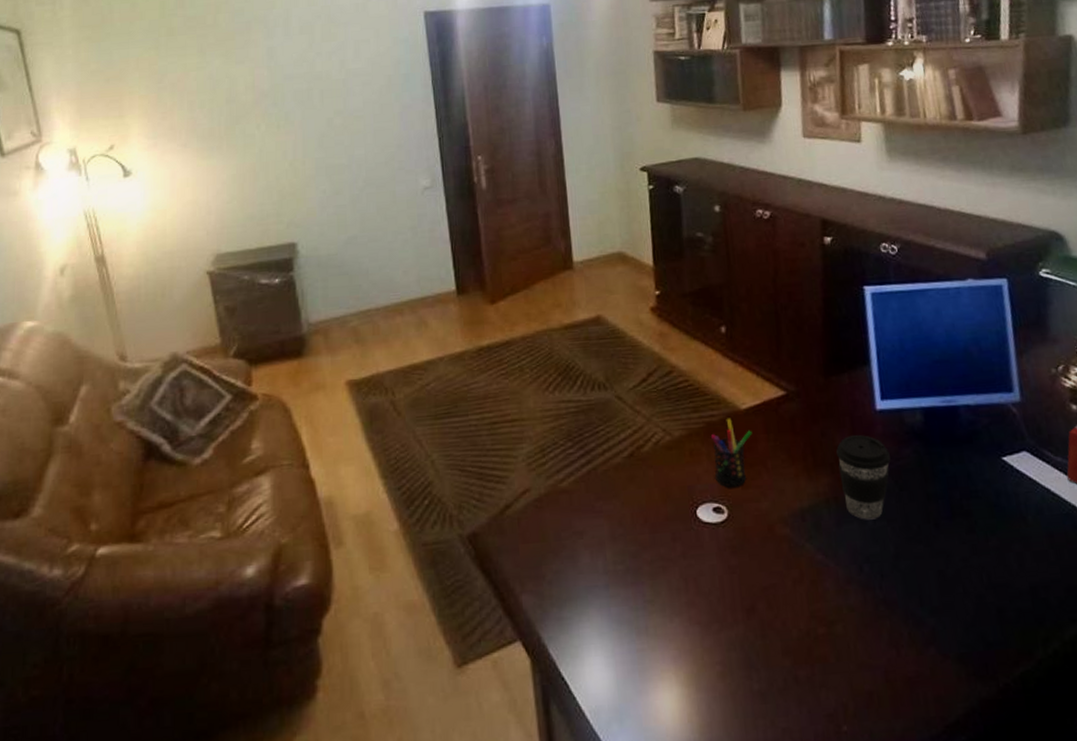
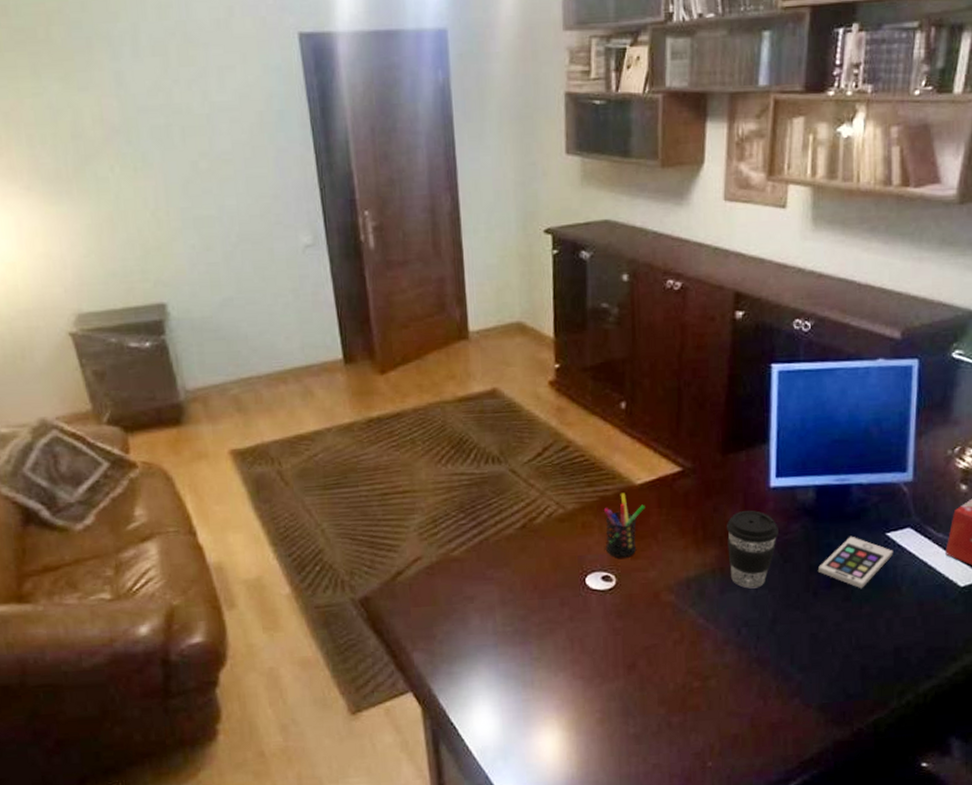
smartphone: none [935,461,1013,520] -> present [817,536,894,589]

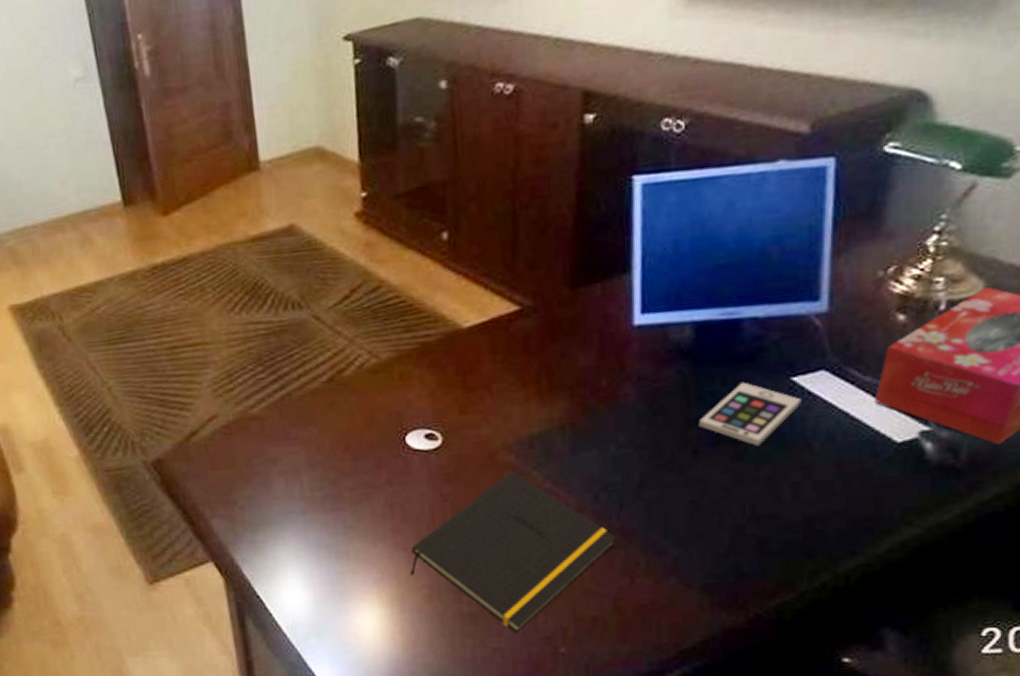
notepad: none [586,609,755,752] -> present [410,471,617,634]
pen holder: present [604,492,646,558] -> none [426,337,476,413]
coffee cup: present [727,510,778,589] -> none [578,353,646,447]

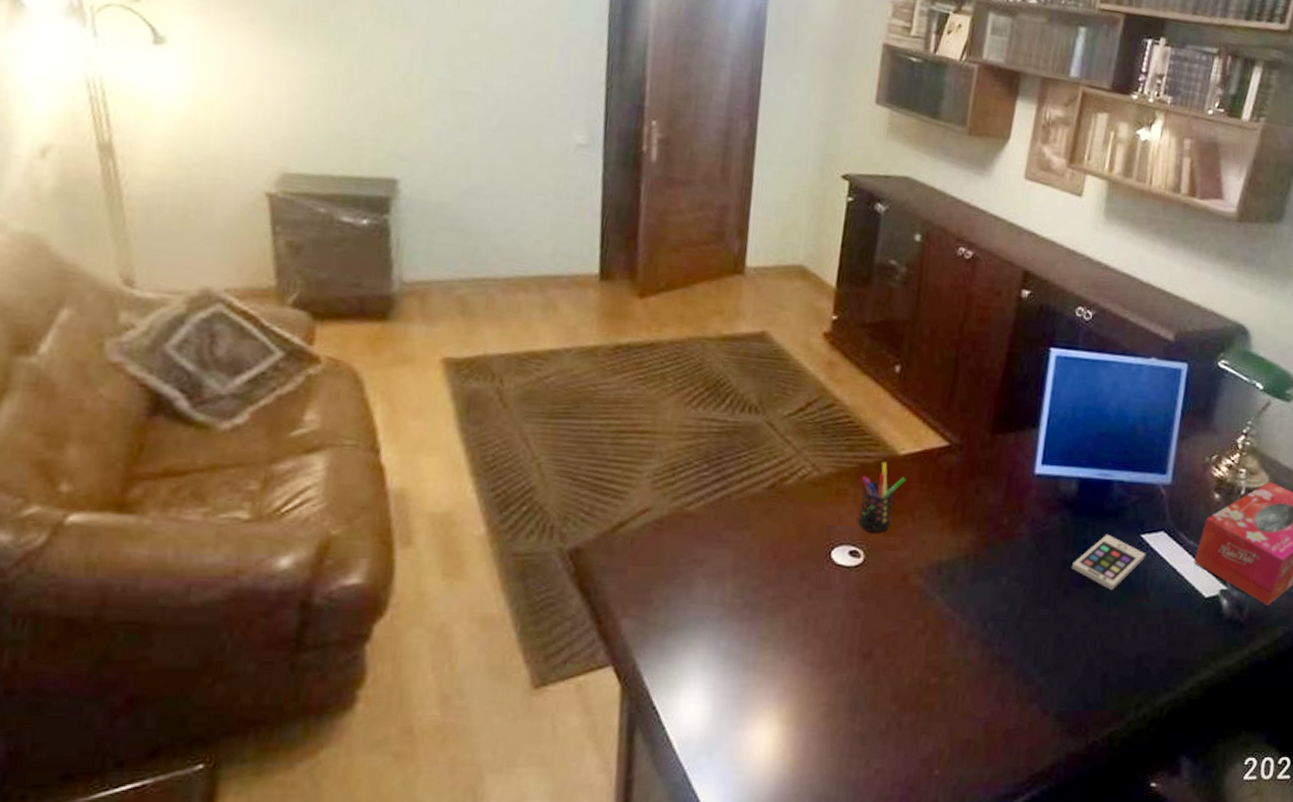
notepad: present [410,471,617,634] -> none [812,594,997,756]
pen holder: none [426,337,476,413] -> present [857,461,906,533]

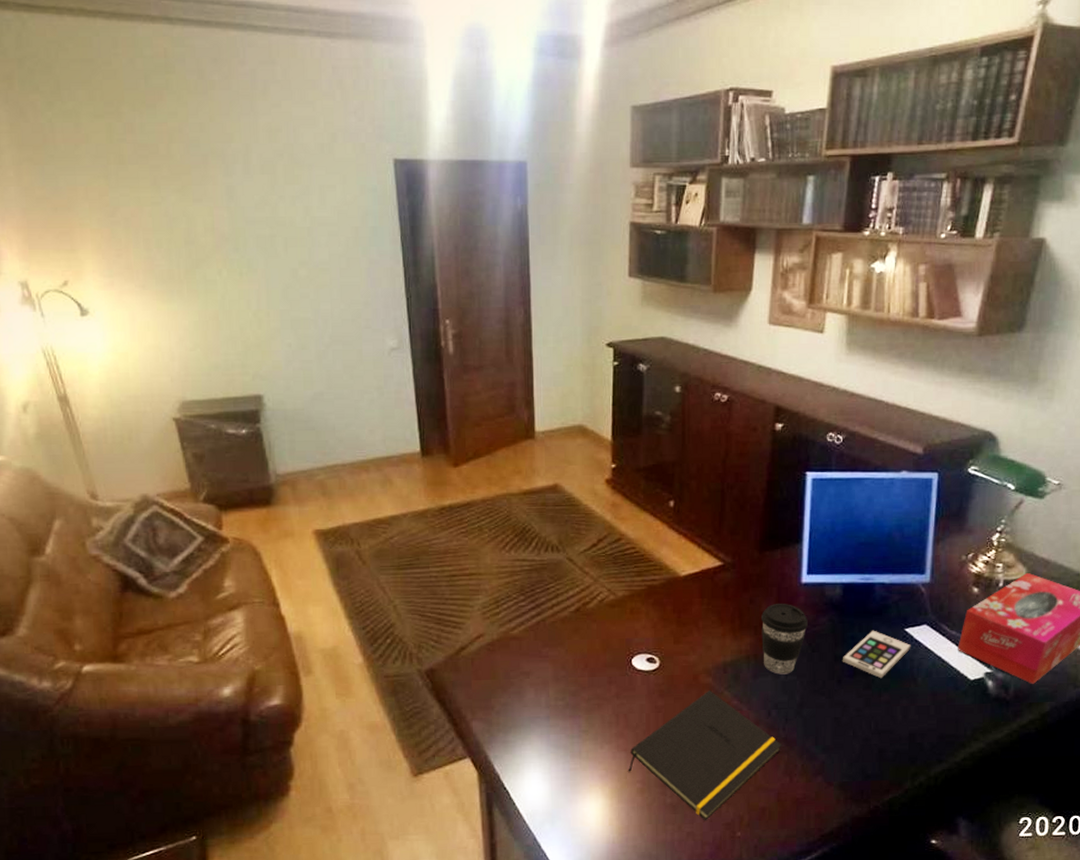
notepad: none [812,594,997,756] -> present [628,690,783,821]
pen holder: present [857,461,906,533] -> none [651,583,689,642]
coffee cup: none [984,495,1038,580] -> present [761,603,808,675]

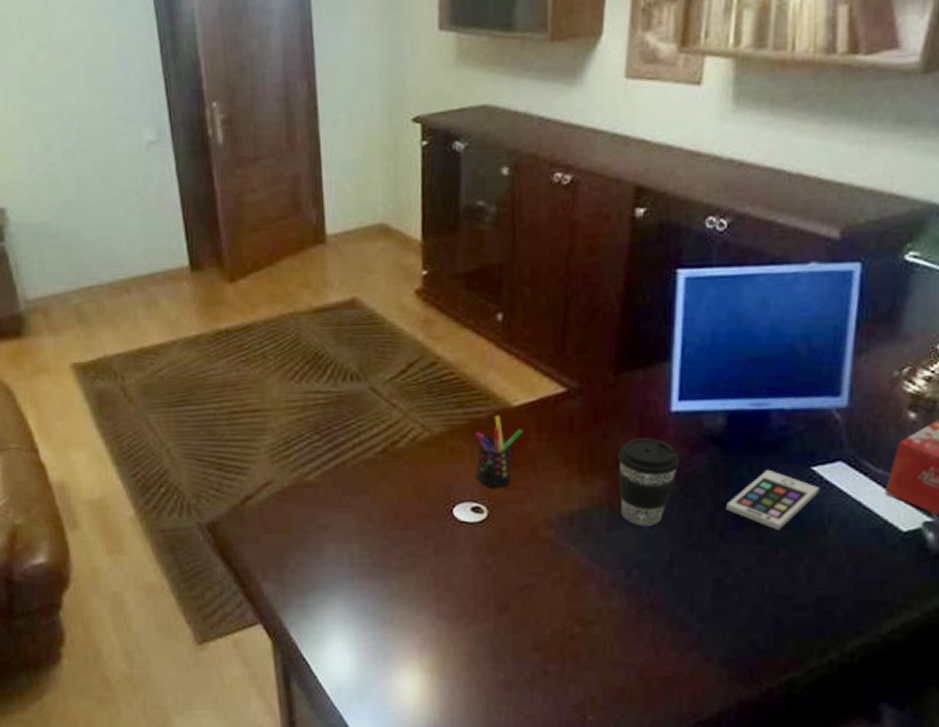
notepad: present [628,690,783,821] -> none [451,546,646,702]
pen holder: none [651,583,689,642] -> present [476,415,523,488]

